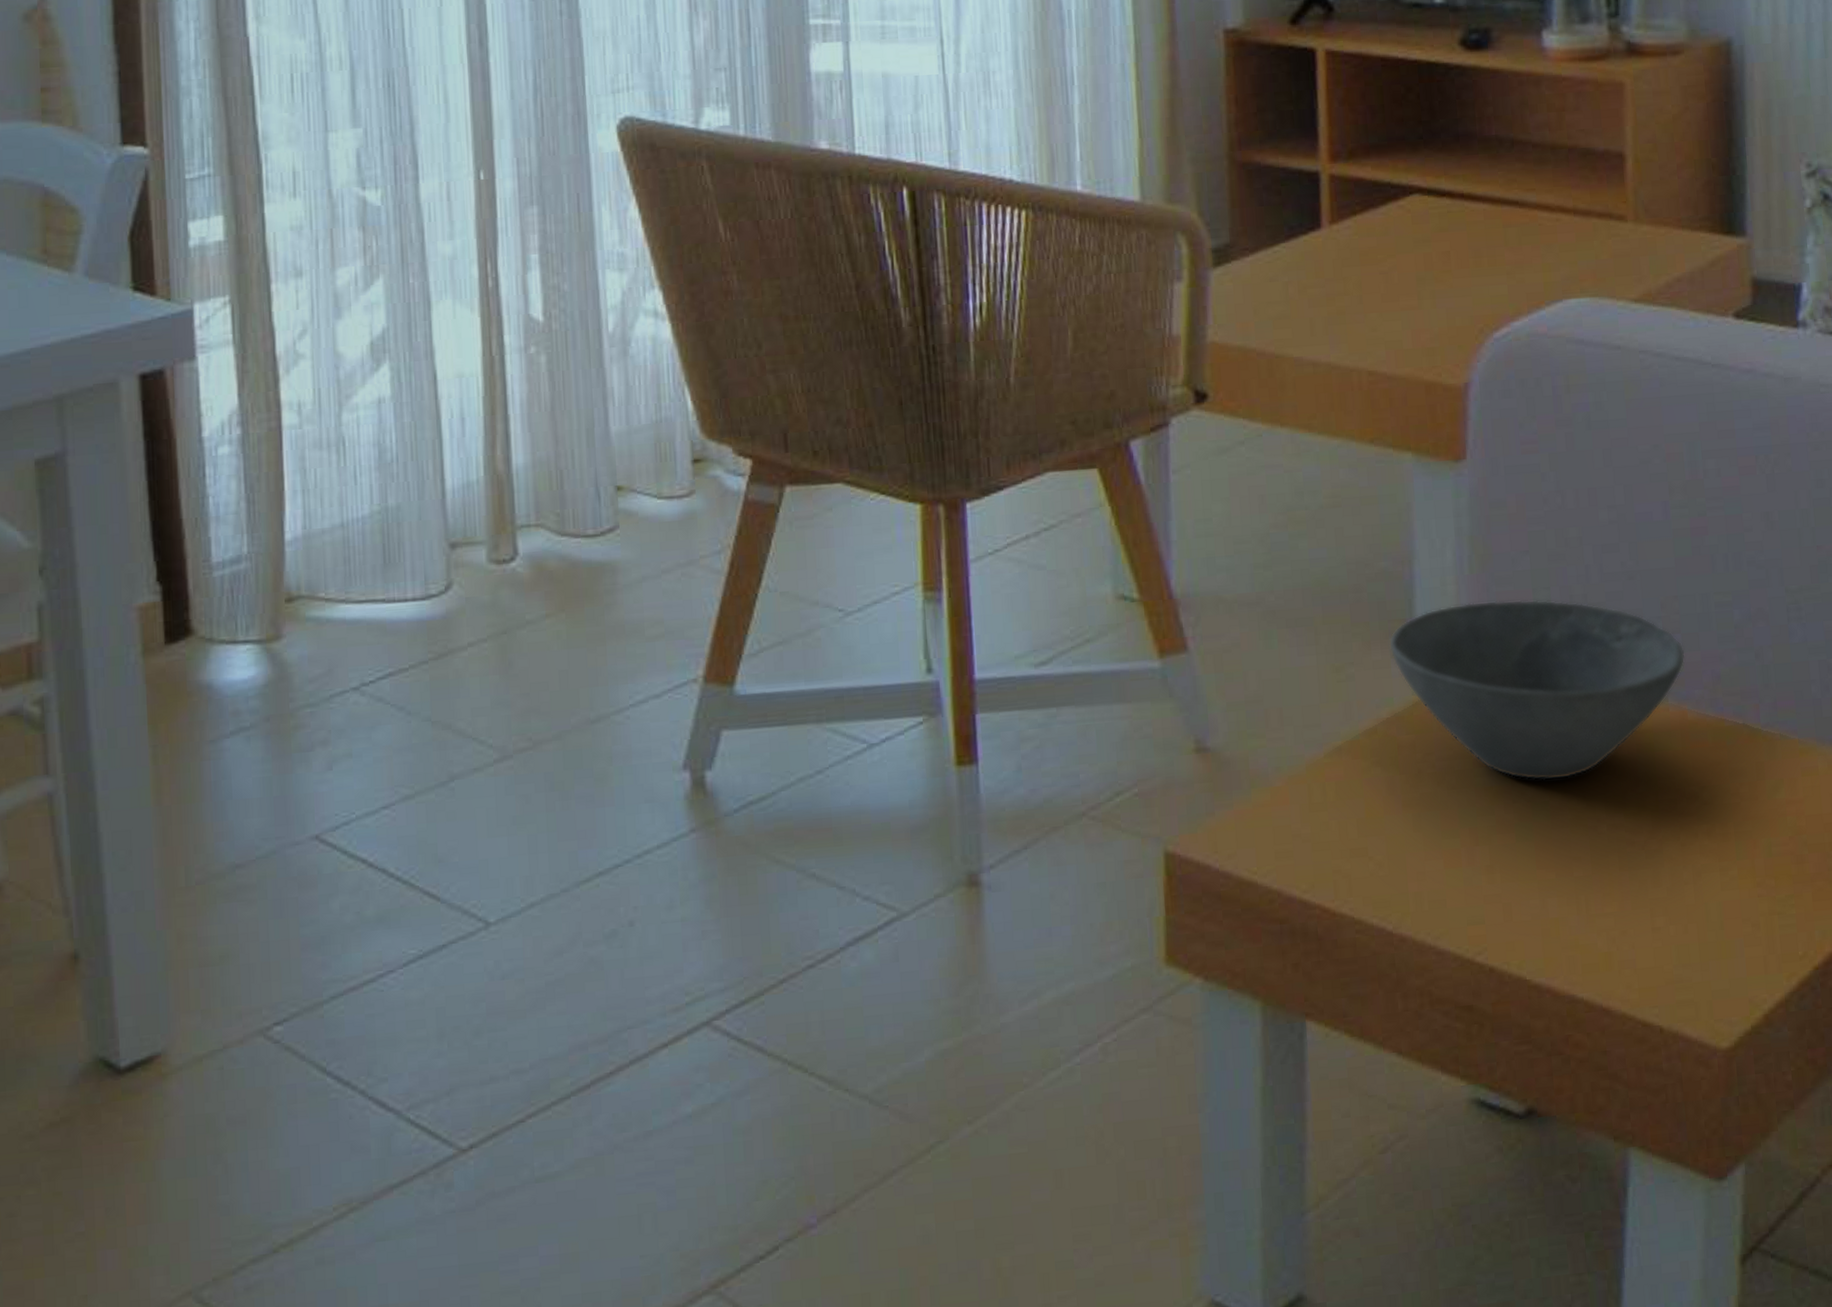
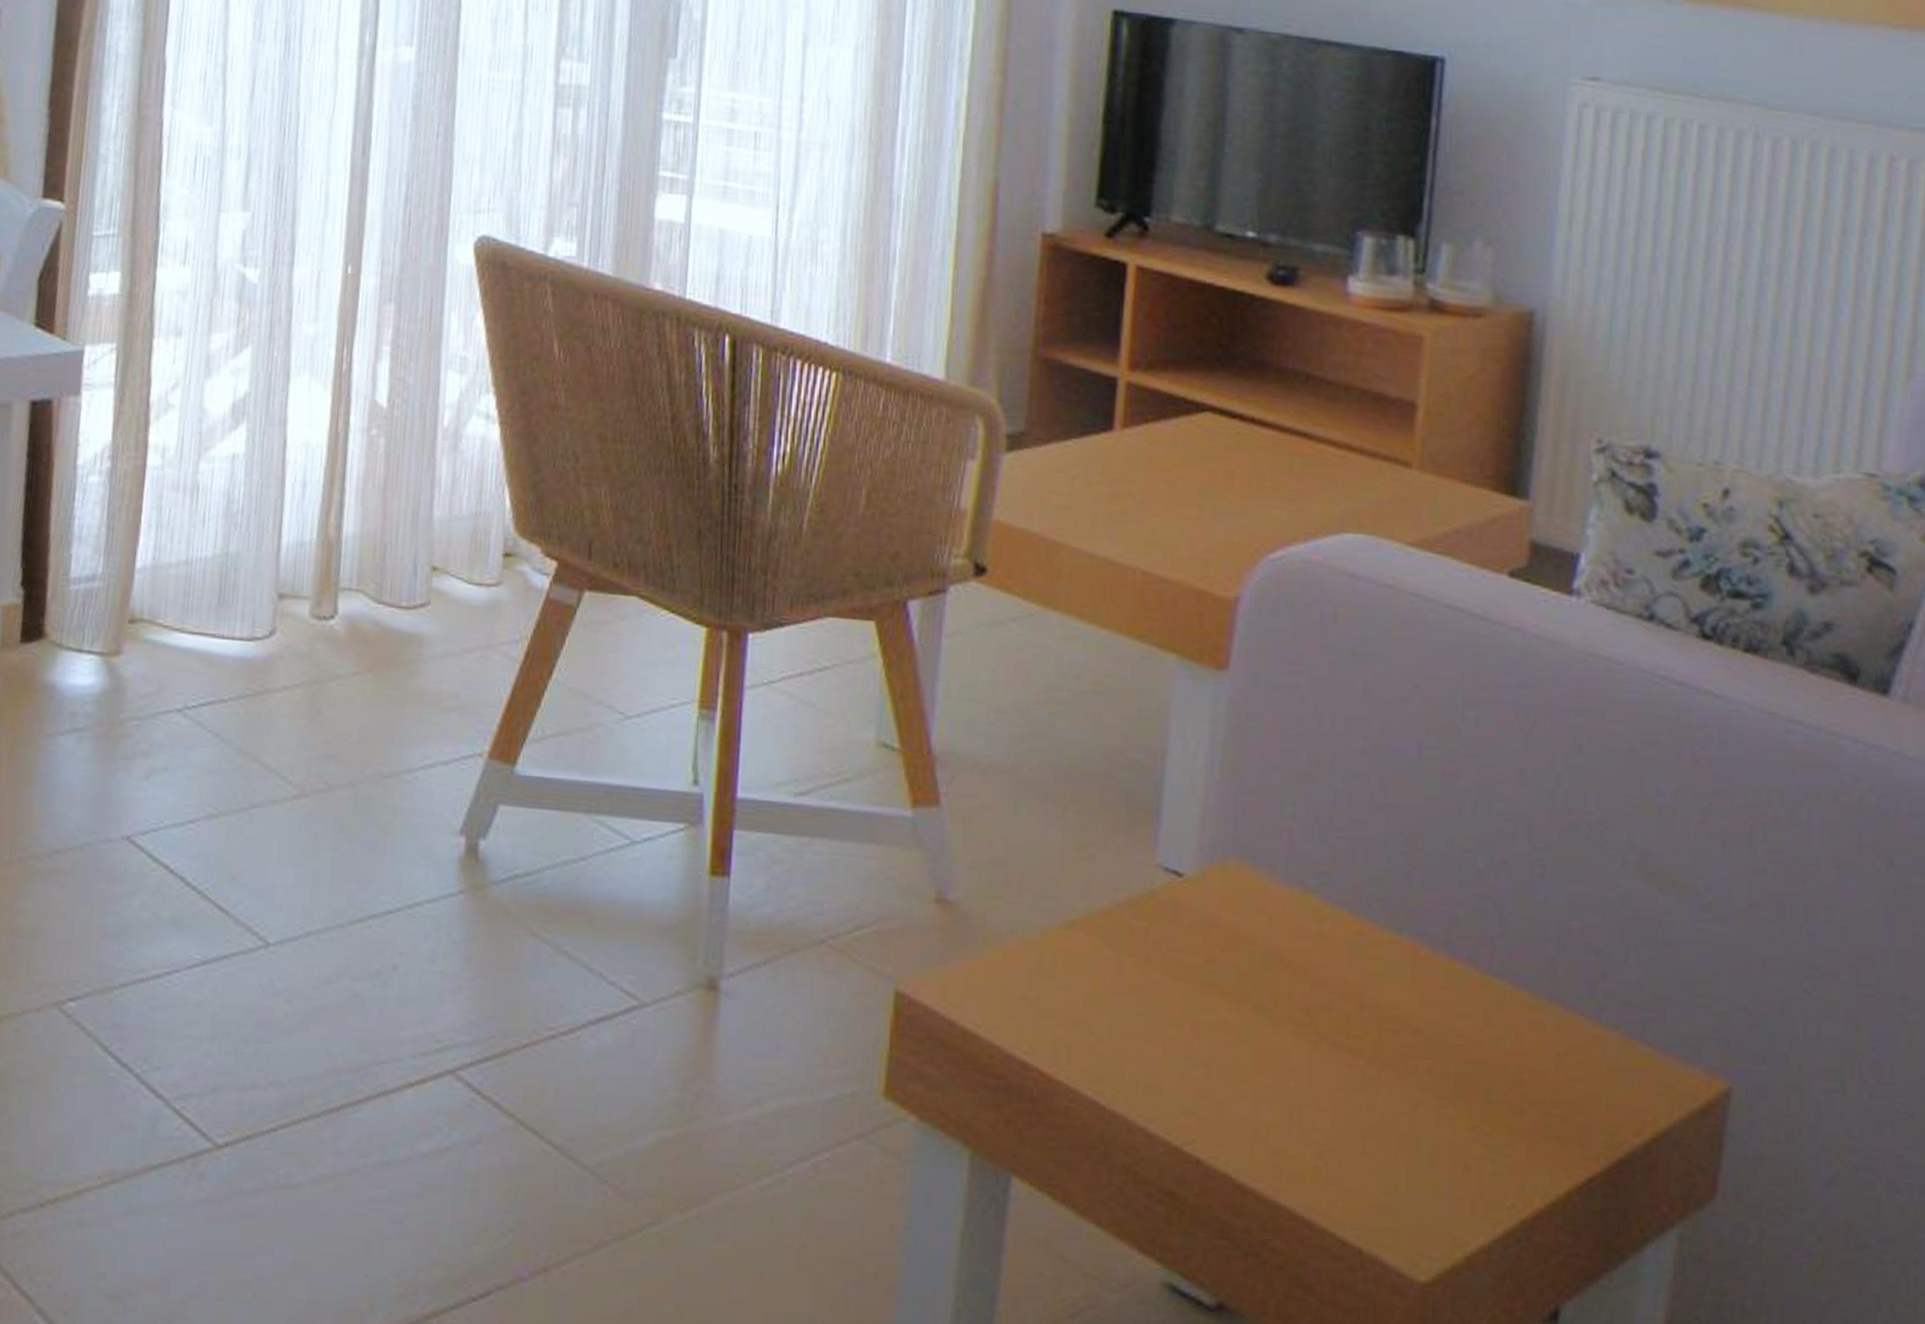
bowl: present [1389,599,1685,781] -> none [1134,805,1424,991]

